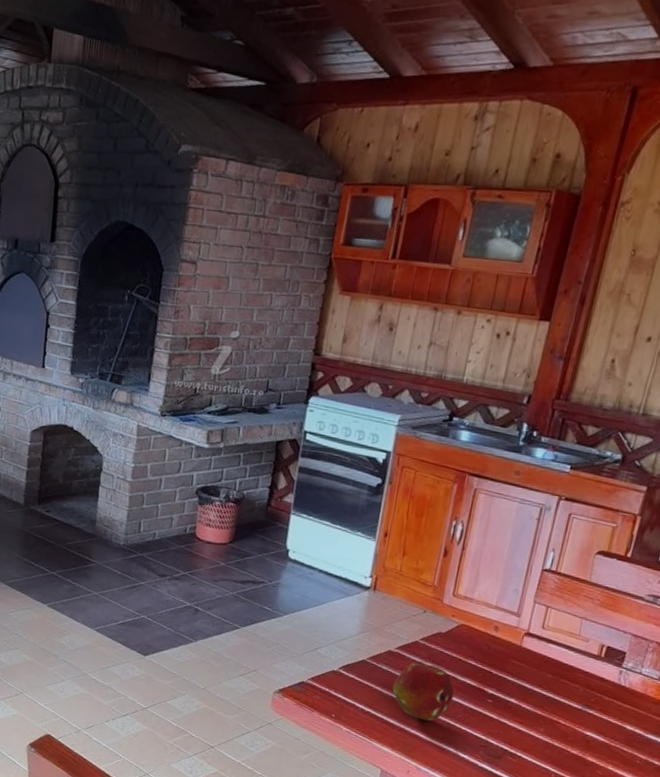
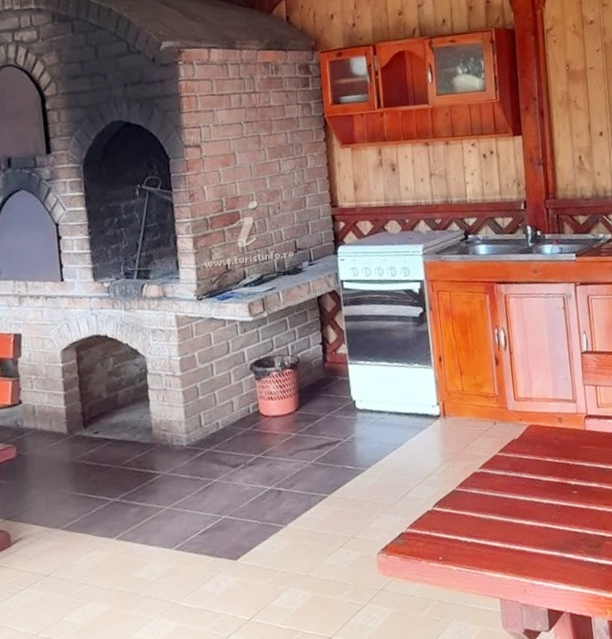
fruit: present [392,662,455,721] -> none [487,473,544,533]

